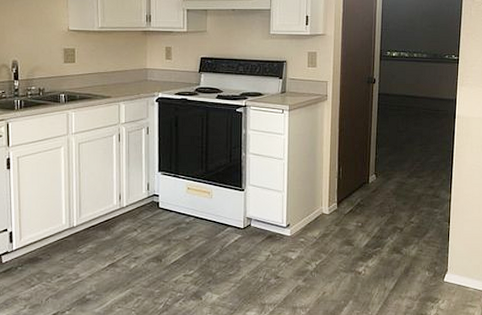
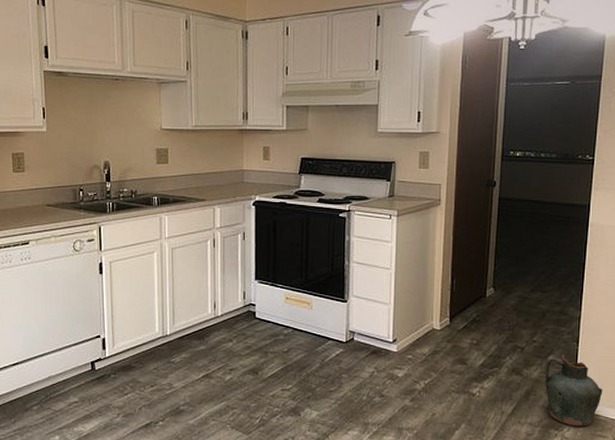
ceramic jug: none [421,233,472,298] -> present [544,354,603,426]

